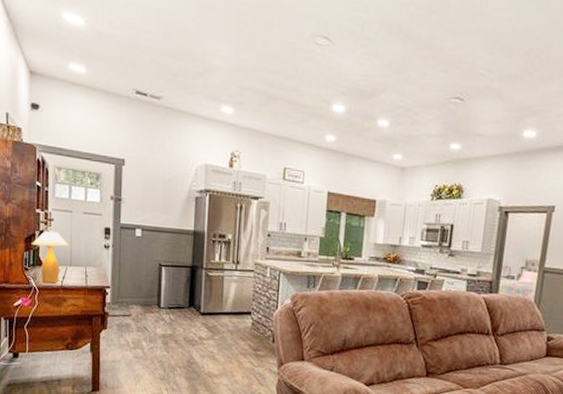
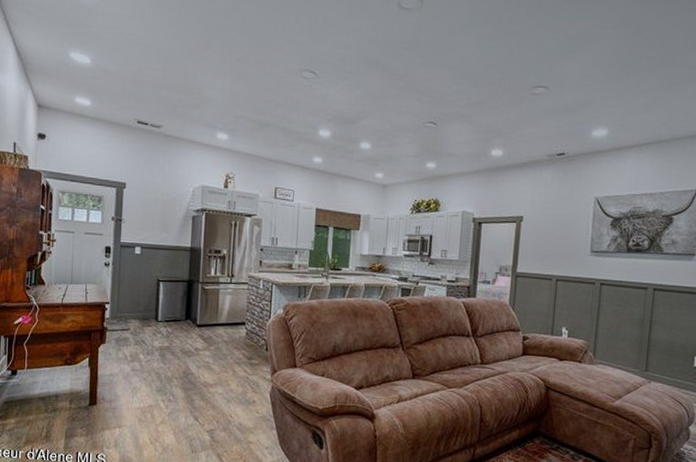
table lamp: present [31,227,69,284] -> none [33,247,71,301]

